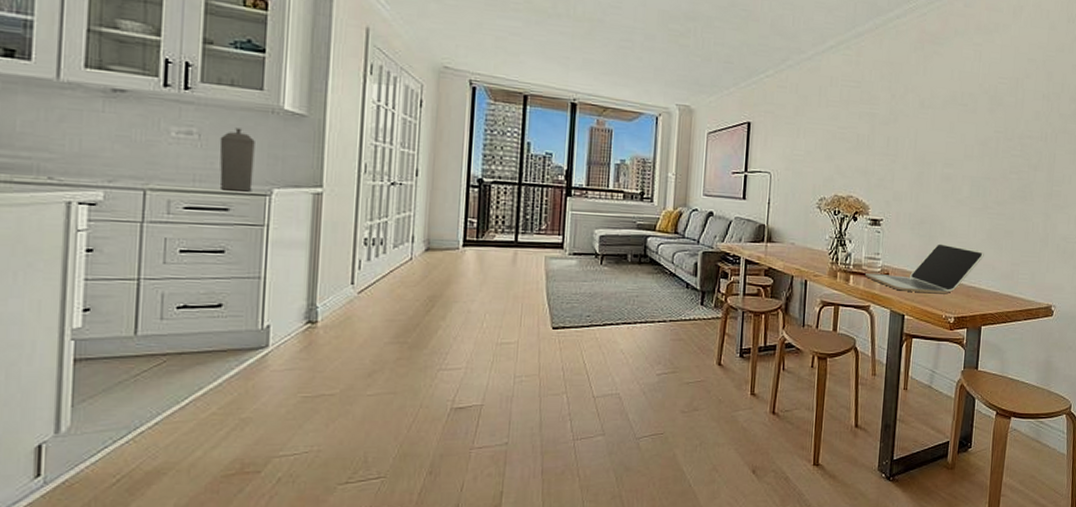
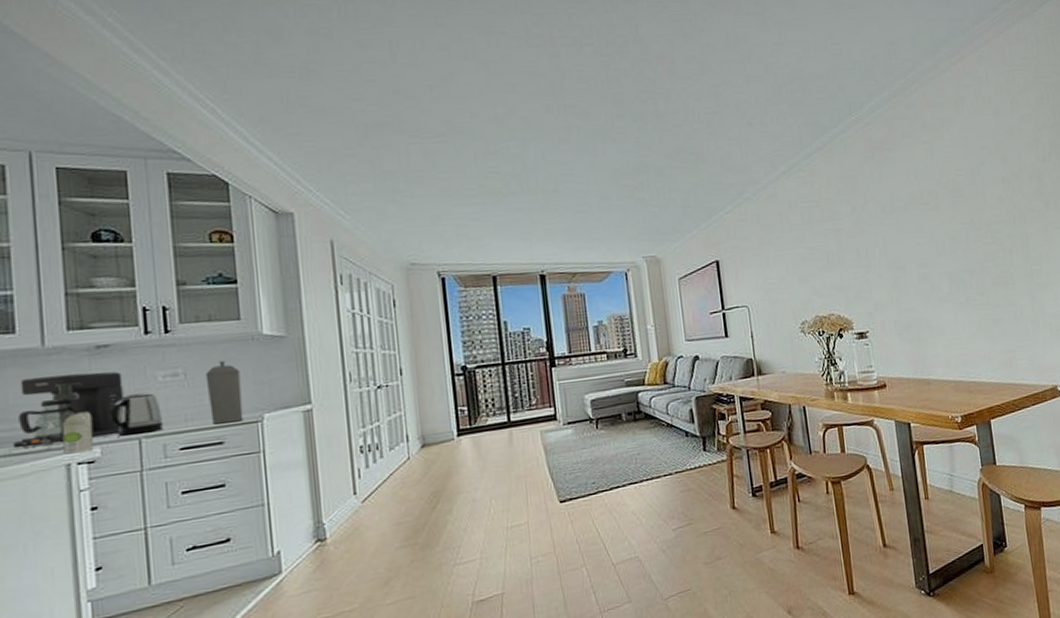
coffee maker: none [14,109,135,182] -> present [12,371,124,449]
soap dispenser: none [45,120,100,194] -> present [41,382,94,455]
kettle: none [117,144,172,187] -> present [109,393,164,438]
laptop: present [864,243,984,294] -> none [861,343,978,400]

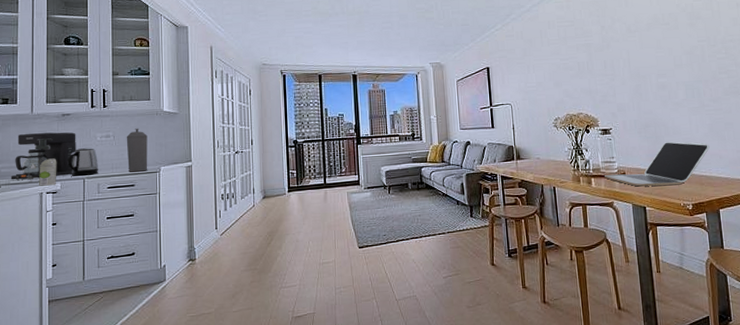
laptop: none [861,343,978,400] -> present [604,141,710,187]

